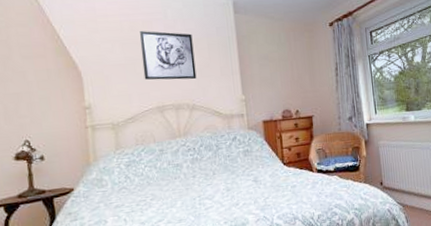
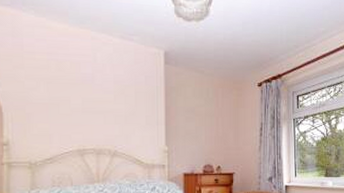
wall art: present [139,31,197,80] -> none [66,72,121,126]

